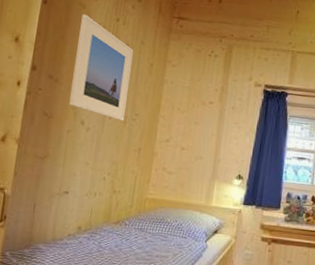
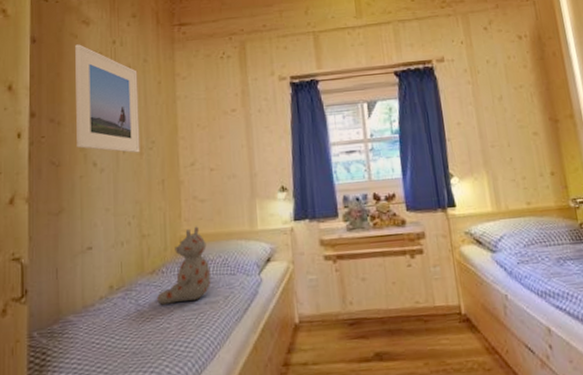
stuffed bear: none [117,192,167,252] -> present [157,226,211,305]

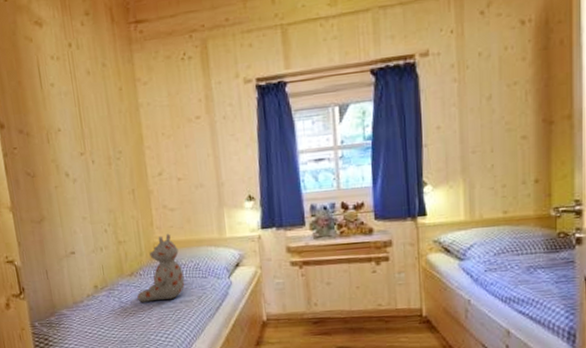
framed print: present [75,44,140,153] -> none [31,48,109,164]

